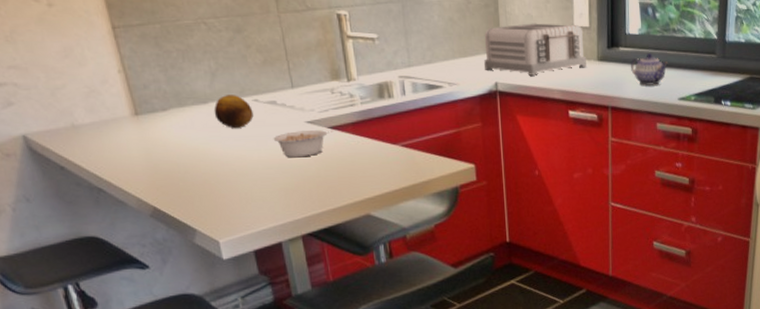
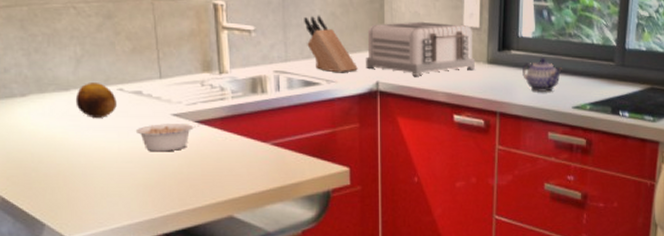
knife block: none [424,21,477,76] -> present [304,15,358,73]

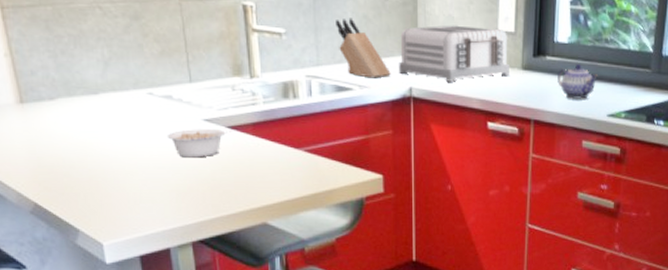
fruit: present [75,83,117,118] -> none [104,86,147,122]

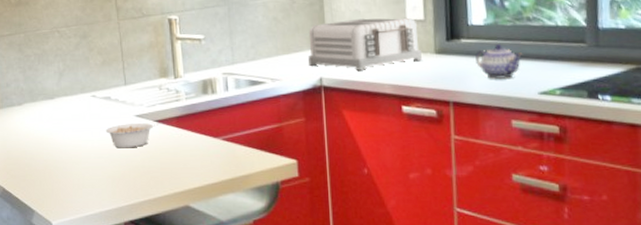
knife block: present [336,18,391,79] -> none [248,21,301,72]

